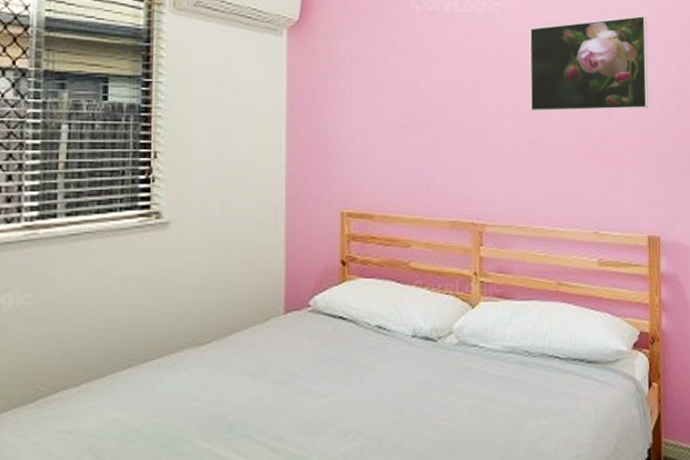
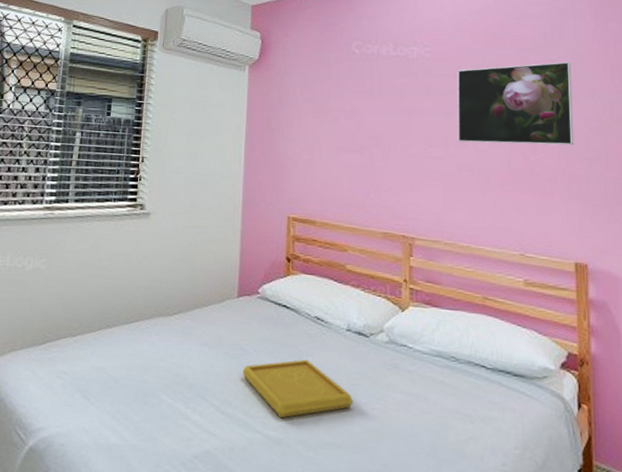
serving tray: none [294,375,421,446] -> present [242,359,354,419]

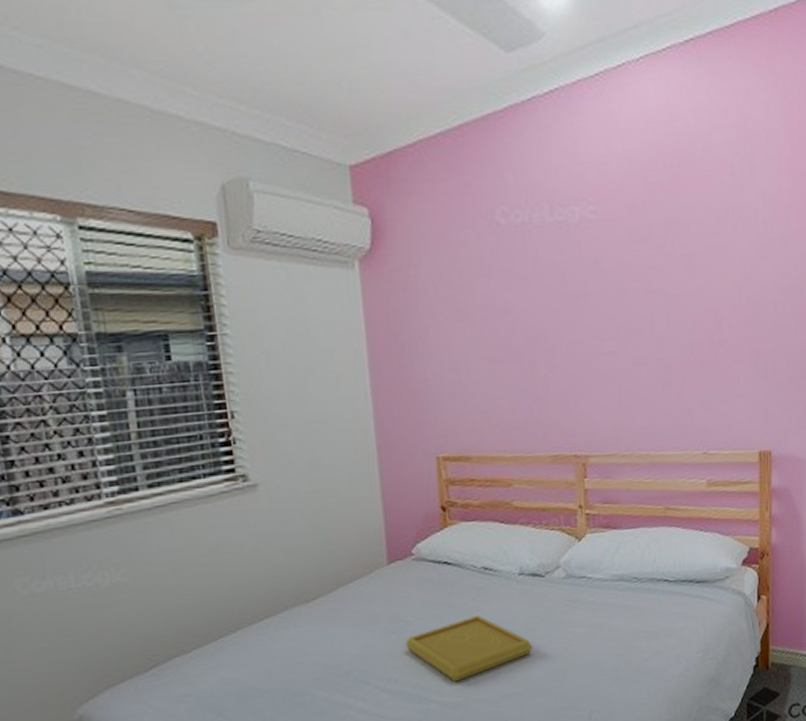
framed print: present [457,61,574,146] -> none [629,206,762,329]

